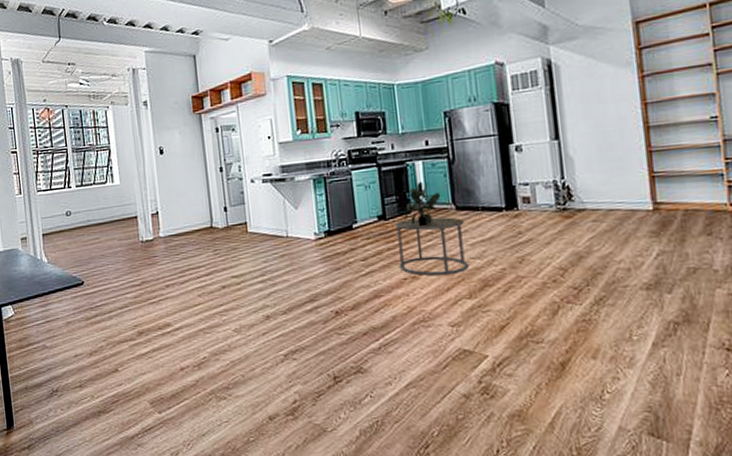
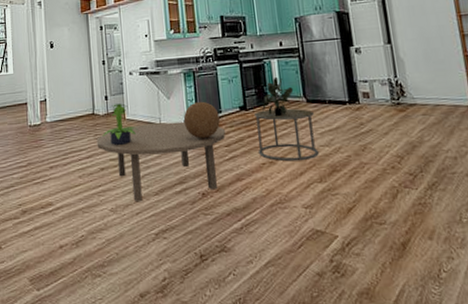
coffee table: none [216,233,362,321] -> present [96,121,226,201]
potted plant: none [222,215,262,261] -> present [102,103,138,145]
decorative sphere: none [313,210,355,253] -> present [183,101,220,139]

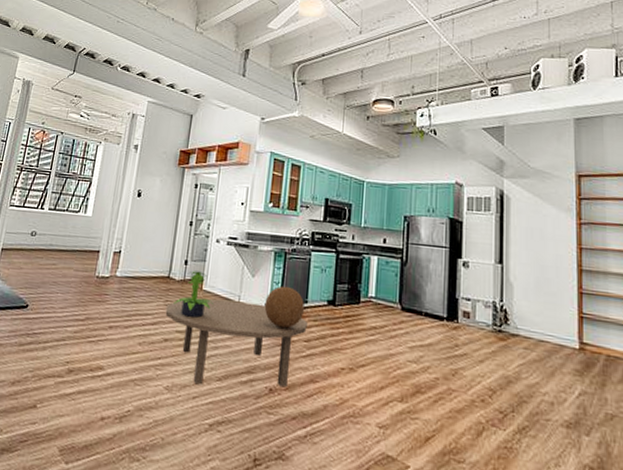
side table: present [255,108,319,162] -> none [340,309,407,374]
potted plant: present [262,77,294,116] -> none [352,276,390,320]

